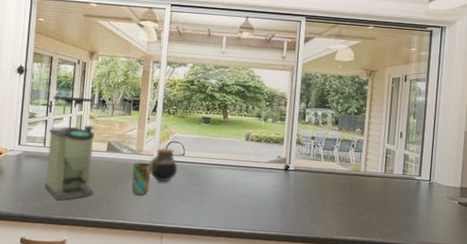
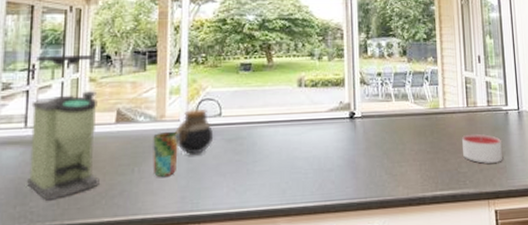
candle: none [376,195,411,221] -> present [462,133,503,164]

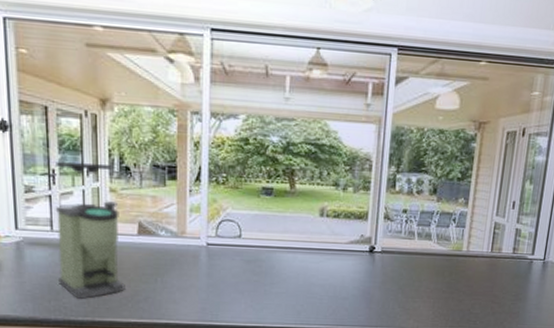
cup: present [153,131,178,178] -> none [175,247,199,290]
jar: present [175,108,214,154] -> none [196,228,234,271]
candle: present [462,133,503,164] -> none [478,278,520,308]

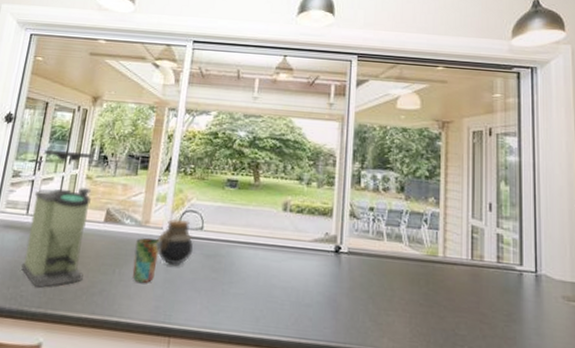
cup: none [175,247,199,290] -> present [132,237,160,284]
jar: none [196,228,234,271] -> present [157,218,194,266]

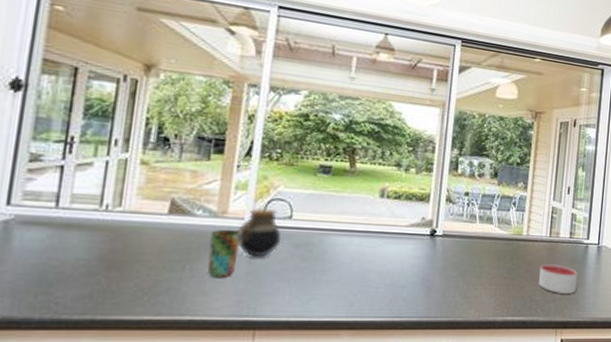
coffee grinder: present [21,150,92,288] -> none [53,128,149,292]
candle: none [463,291,513,331] -> present [539,263,578,294]

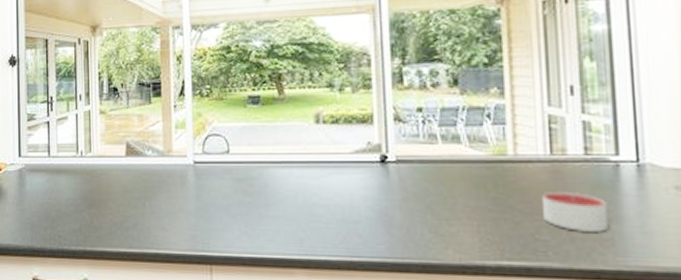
cup: present [207,229,241,279] -> none [162,167,187,214]
jar: present [237,207,282,257] -> none [183,144,223,193]

